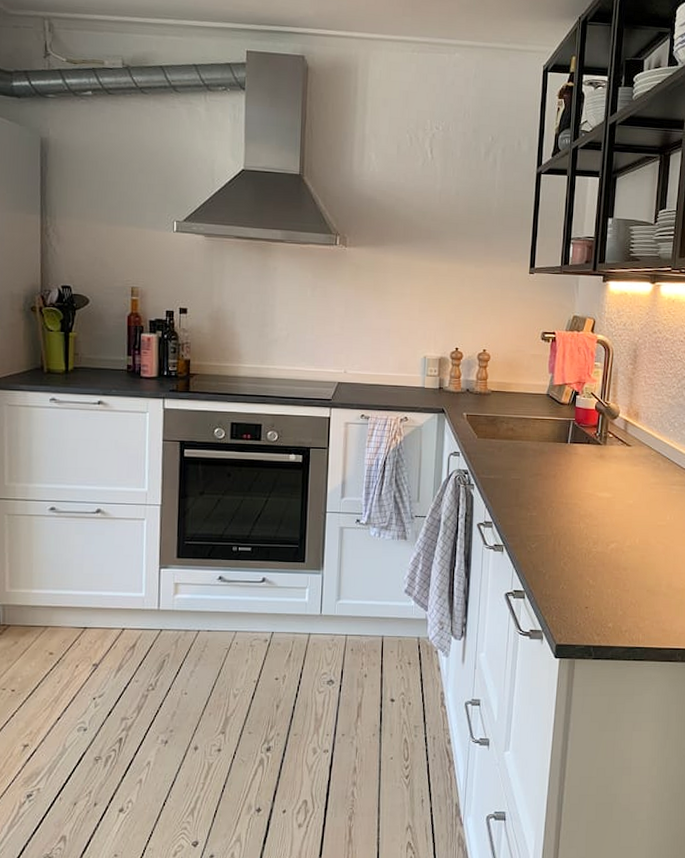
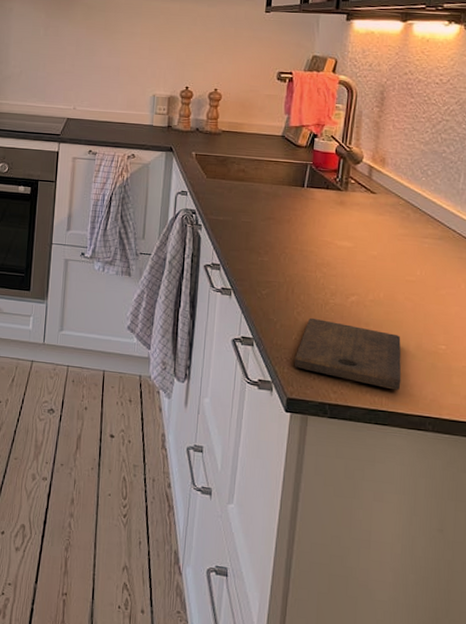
cutting board: none [561,566,655,627] -> present [294,317,402,391]

